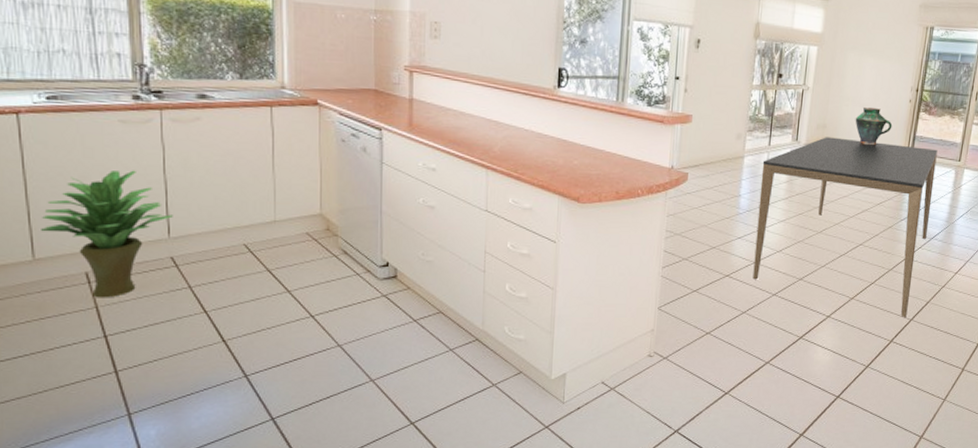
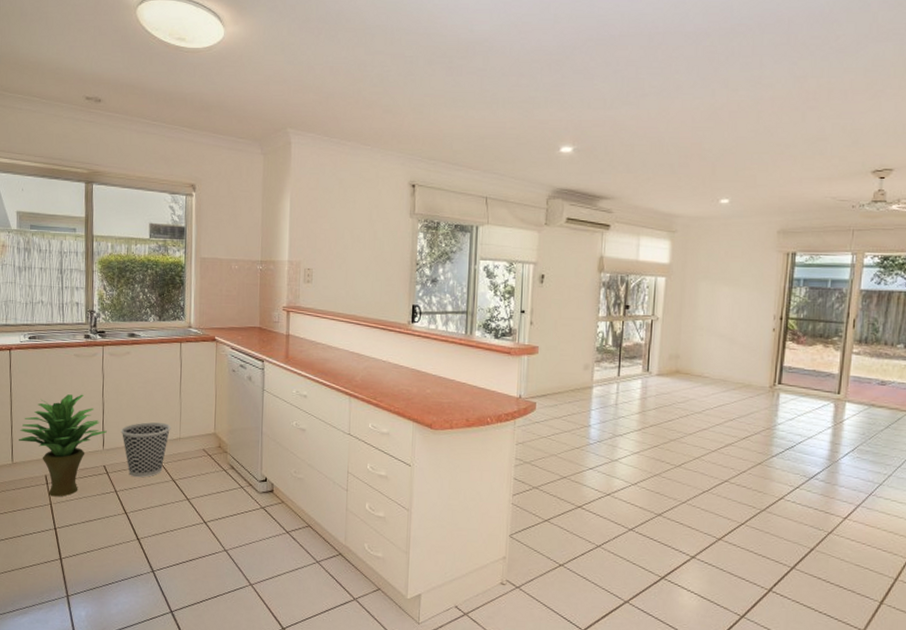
wastebasket: none [193,203,263,269] -> present [121,422,171,478]
dining table: present [753,137,938,318] -> none [606,367,811,566]
vase: present [855,107,893,145] -> none [711,337,755,376]

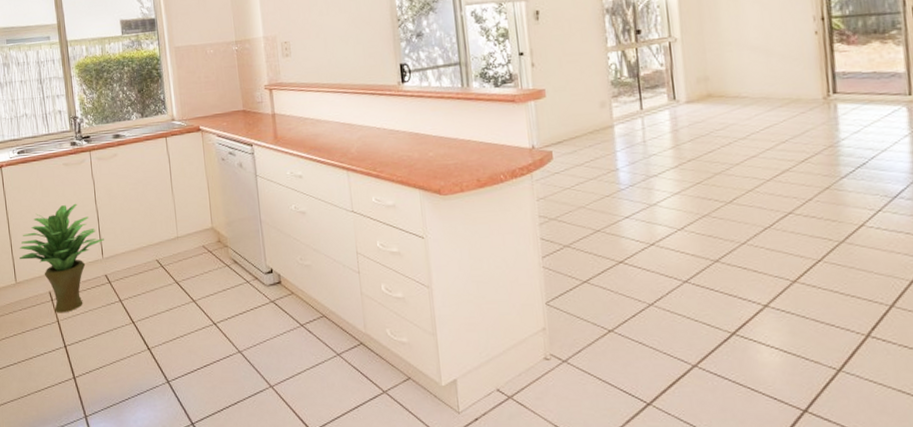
wastebasket: present [121,422,171,478] -> none [118,223,168,284]

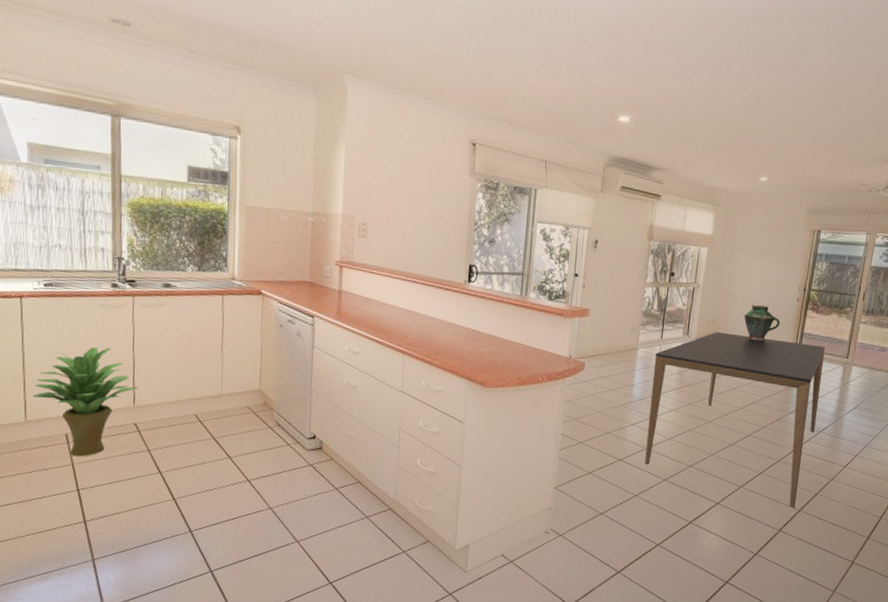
dining table: none [637,84,886,305] -> present [644,332,825,509]
vase: none [745,48,799,93] -> present [744,305,780,340]

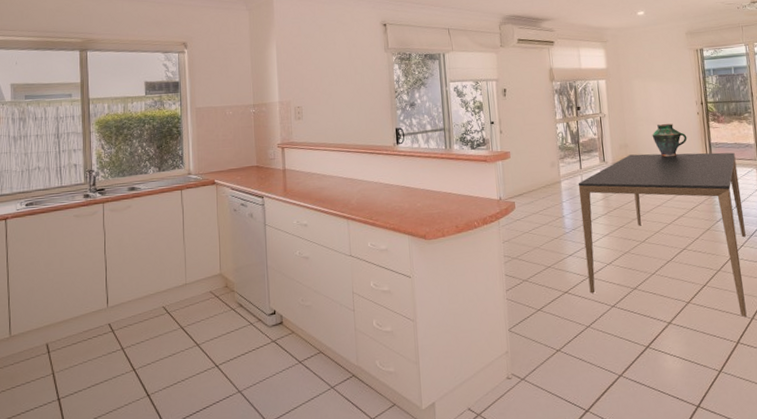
potted plant: present [33,347,138,457] -> none [17,254,110,365]

